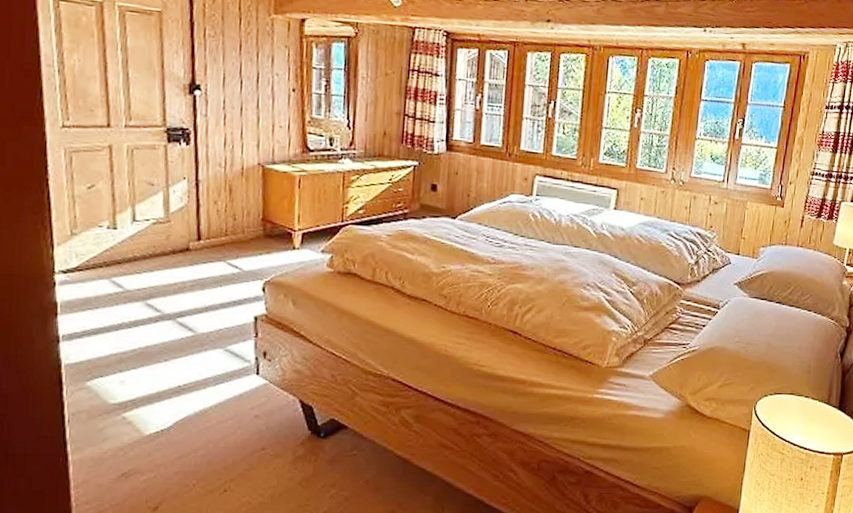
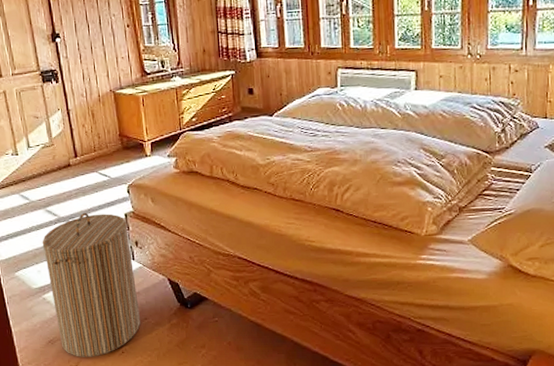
laundry hamper: none [132,310,256,496] -> present [42,212,140,357]

